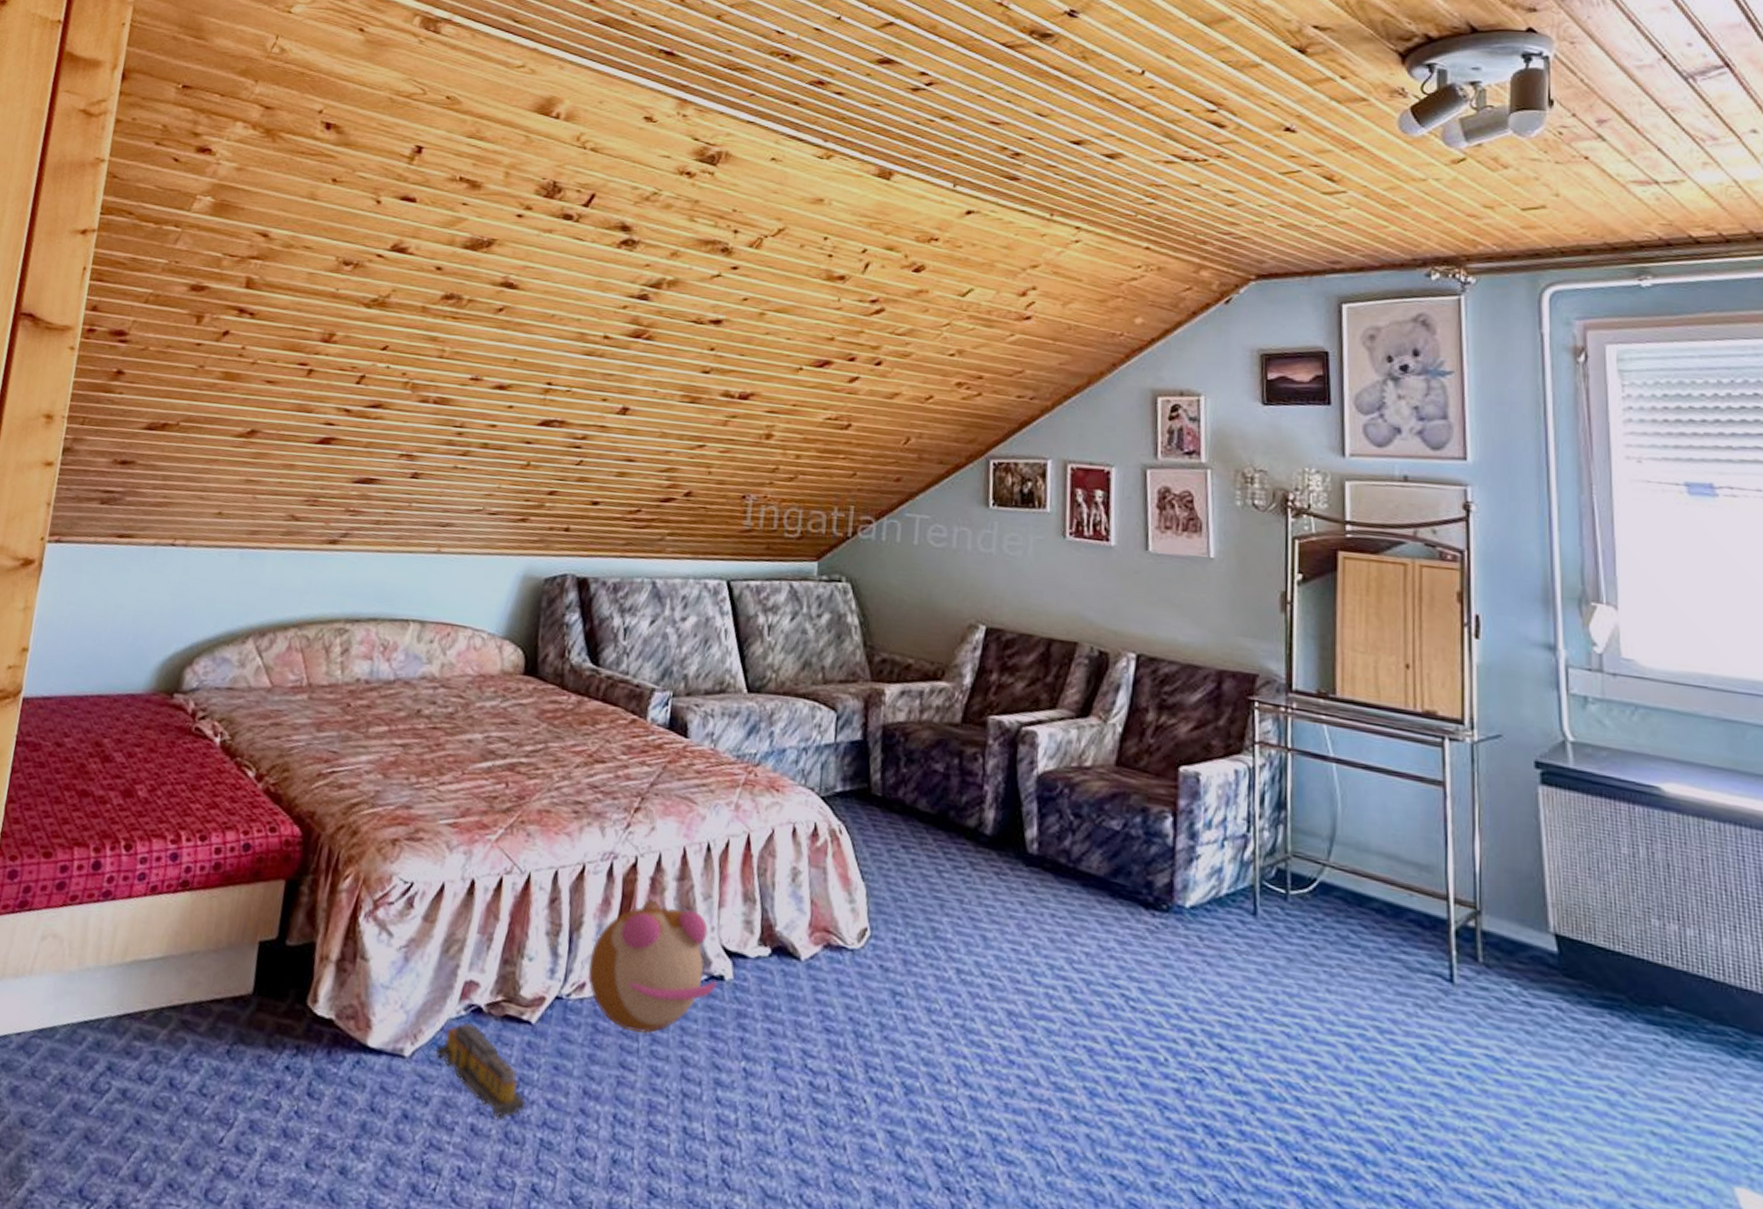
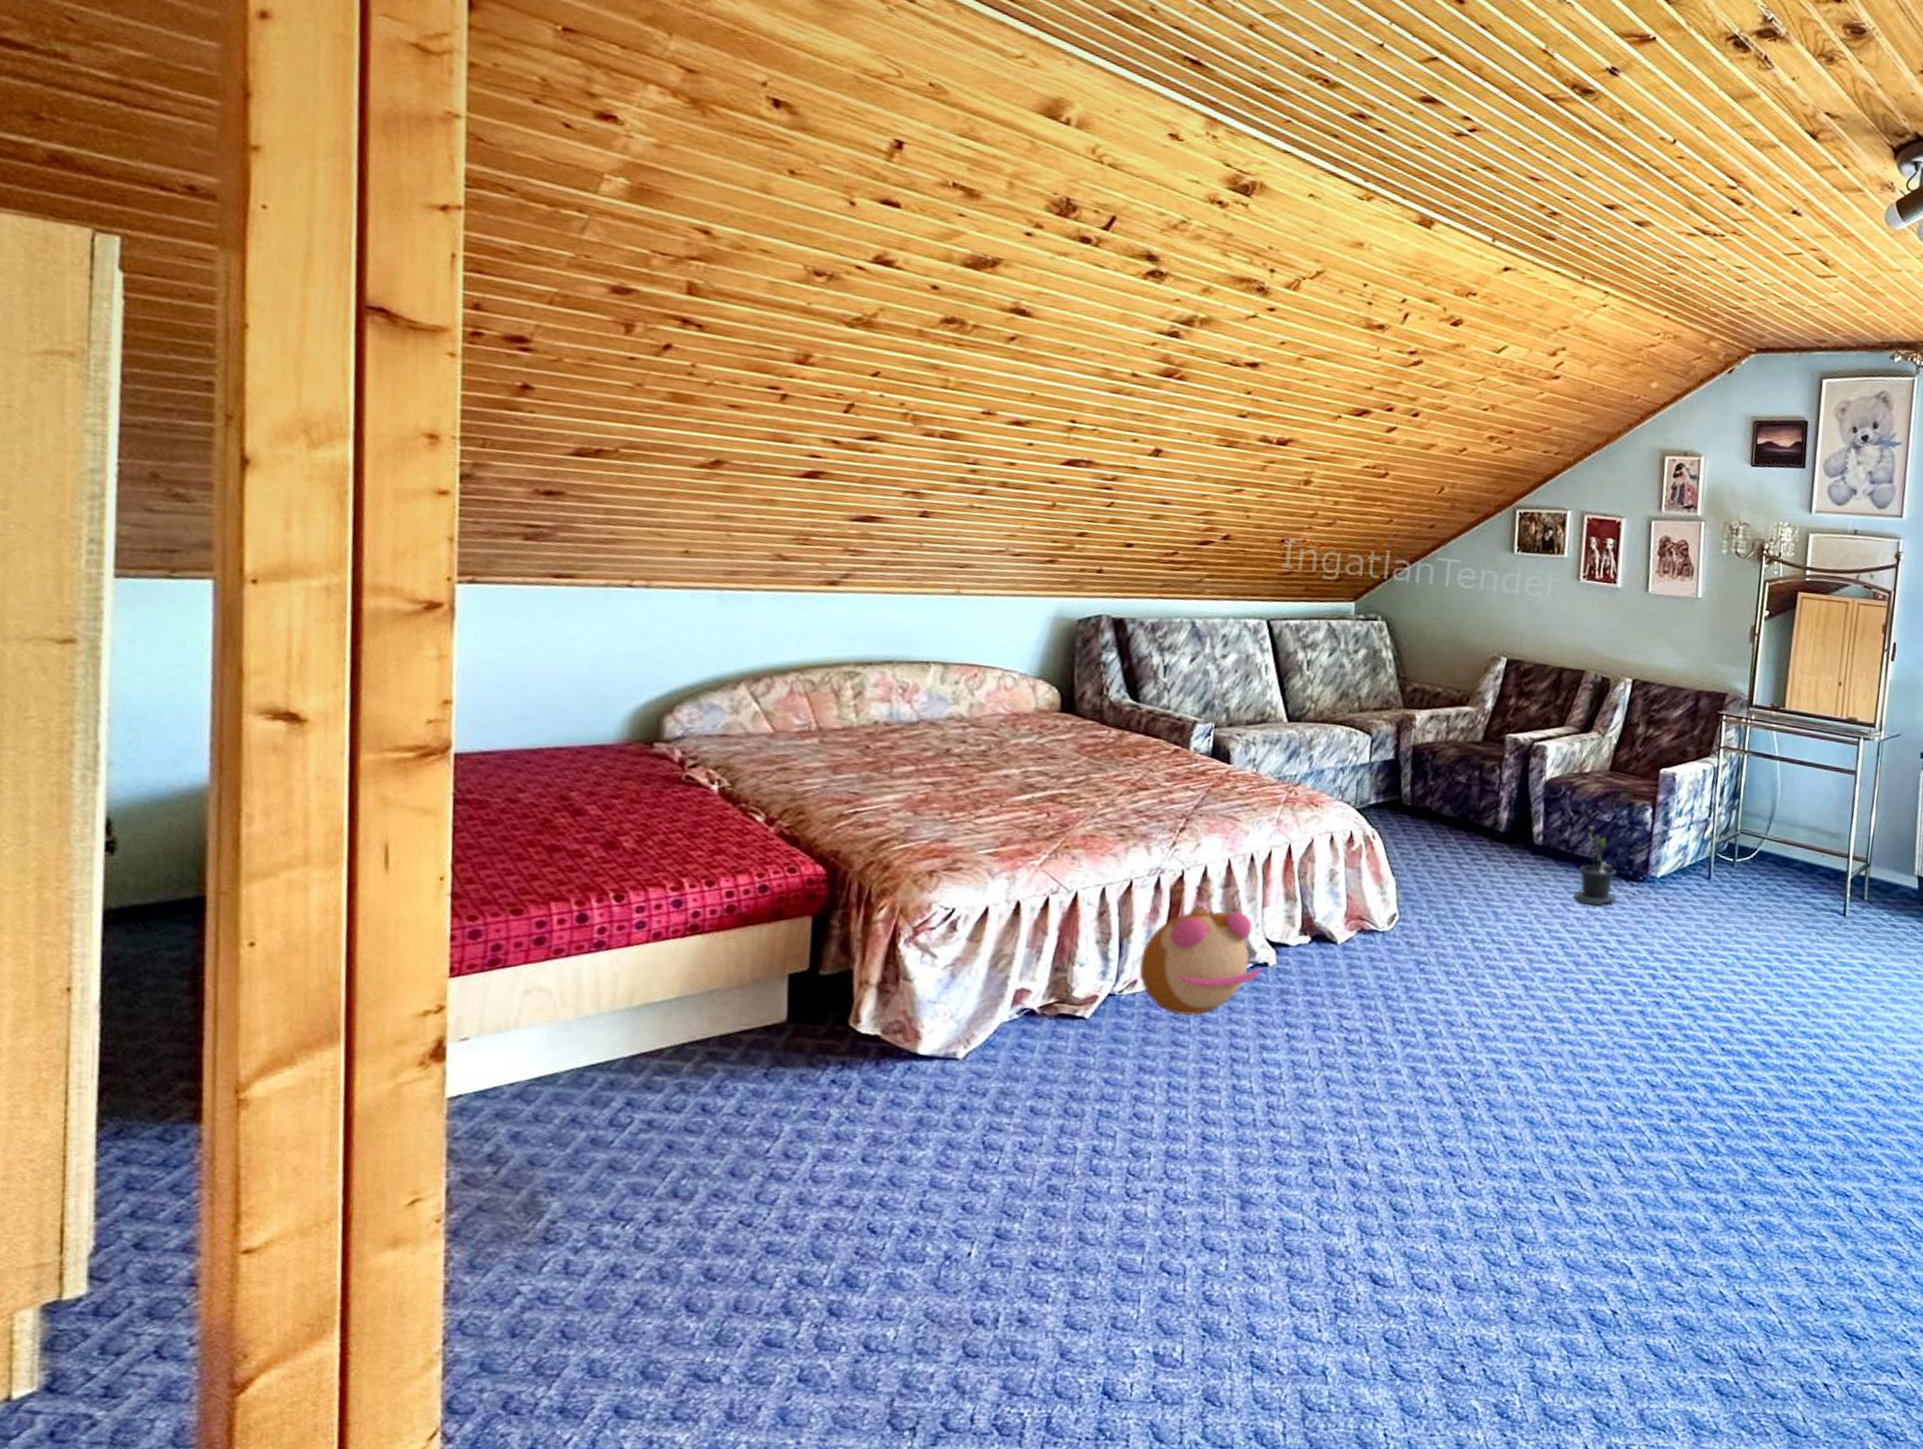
toy train: present [435,1023,526,1120] -> none [989,1024,1083,1099]
potted plant: none [1079,834,1136,940] -> present [1573,826,1617,906]

